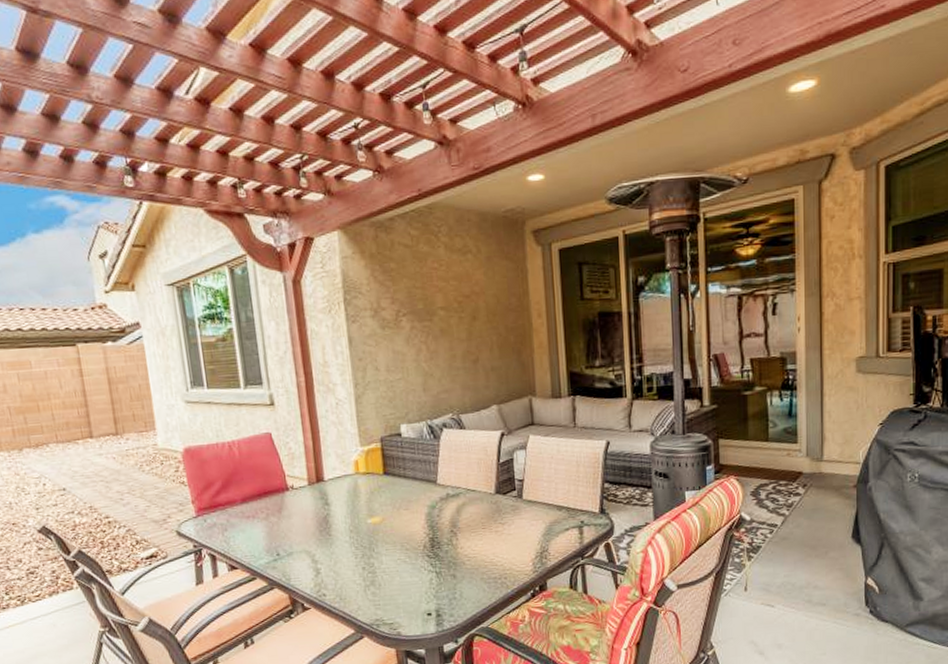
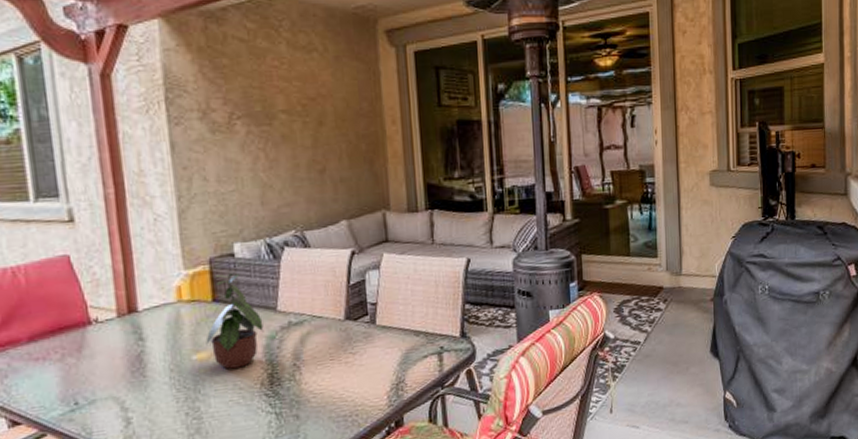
potted plant: none [378,447,426,533] -> present [206,269,264,369]

